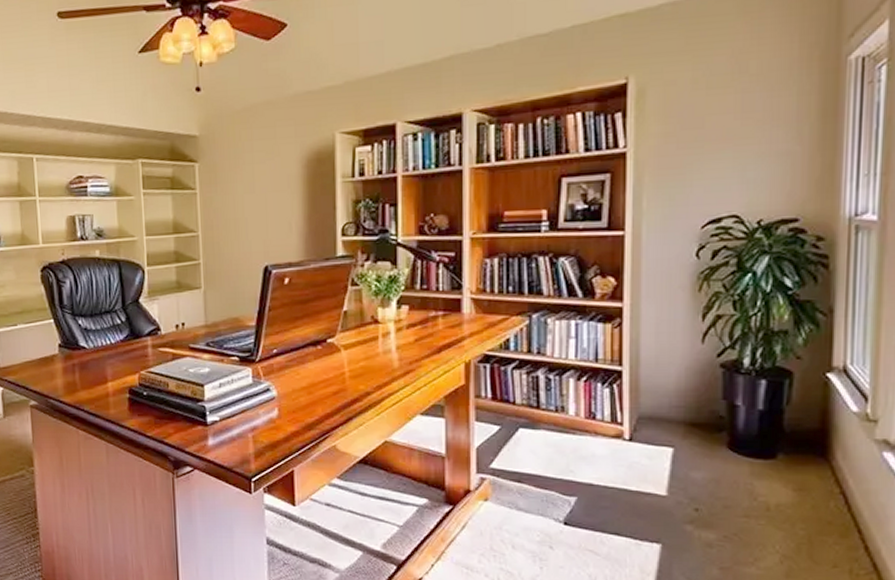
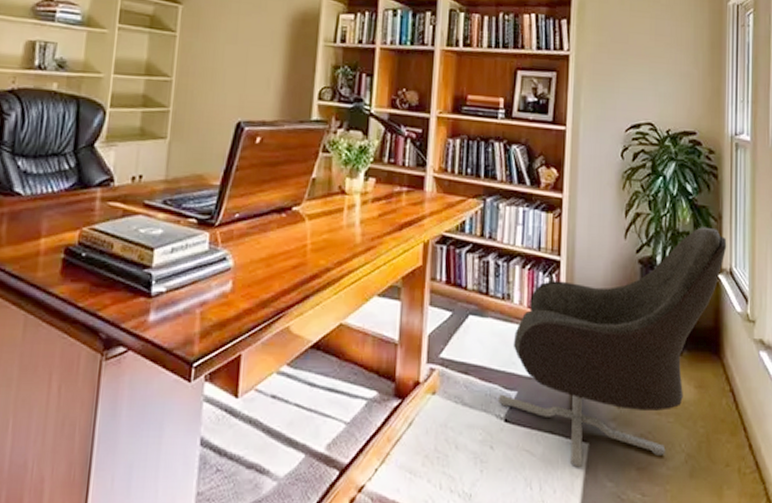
armchair: none [557,323,840,567] -> present [499,227,727,468]

